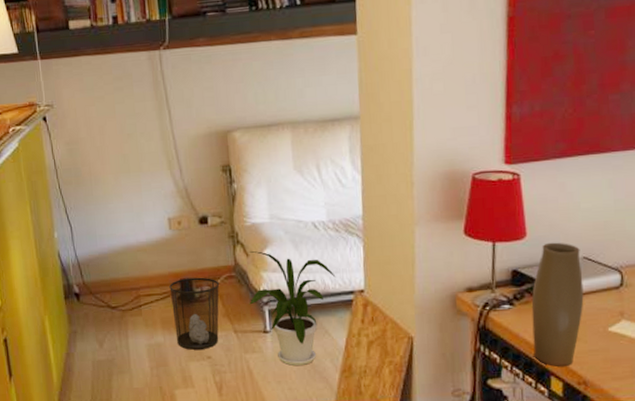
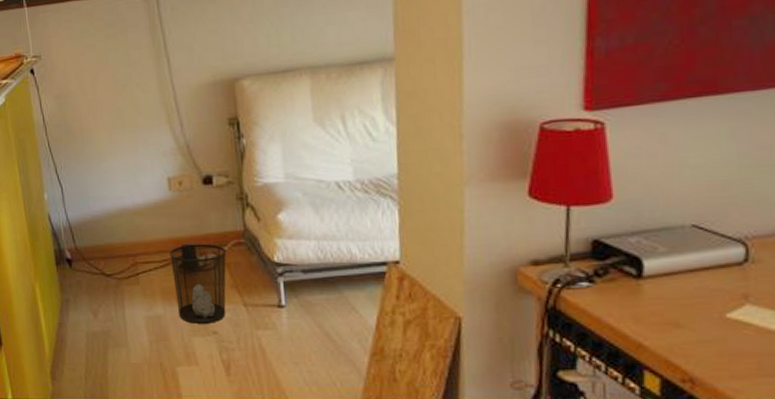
house plant: present [249,250,336,366] -> none [260,214,365,346]
vase: present [531,242,584,367] -> none [618,206,692,359]

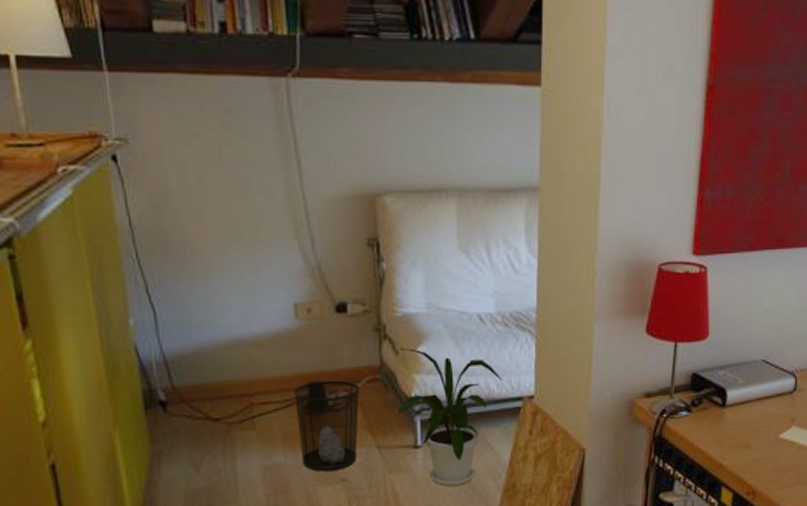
house plant: none [260,214,365,346] -> present [396,347,503,487]

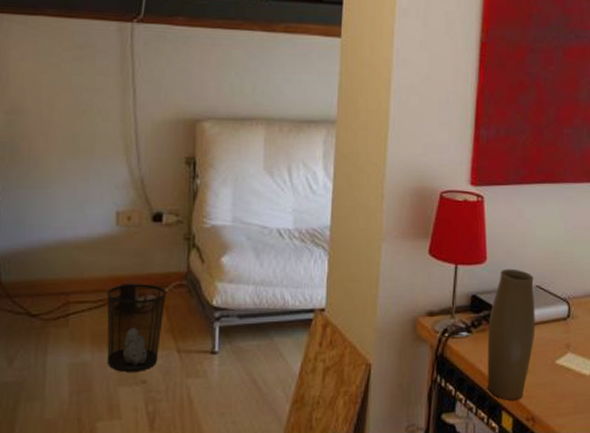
house plant: present [396,347,503,487] -> none [198,256,297,395]
vase: none [707,343,760,477] -> present [487,269,535,400]

